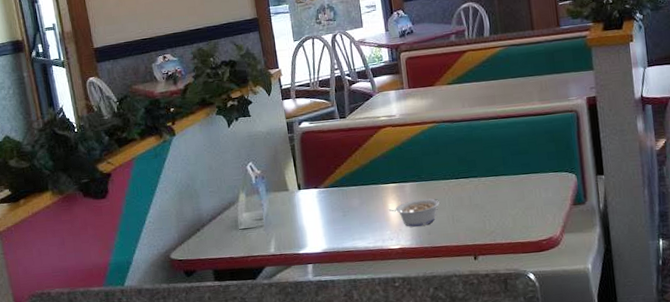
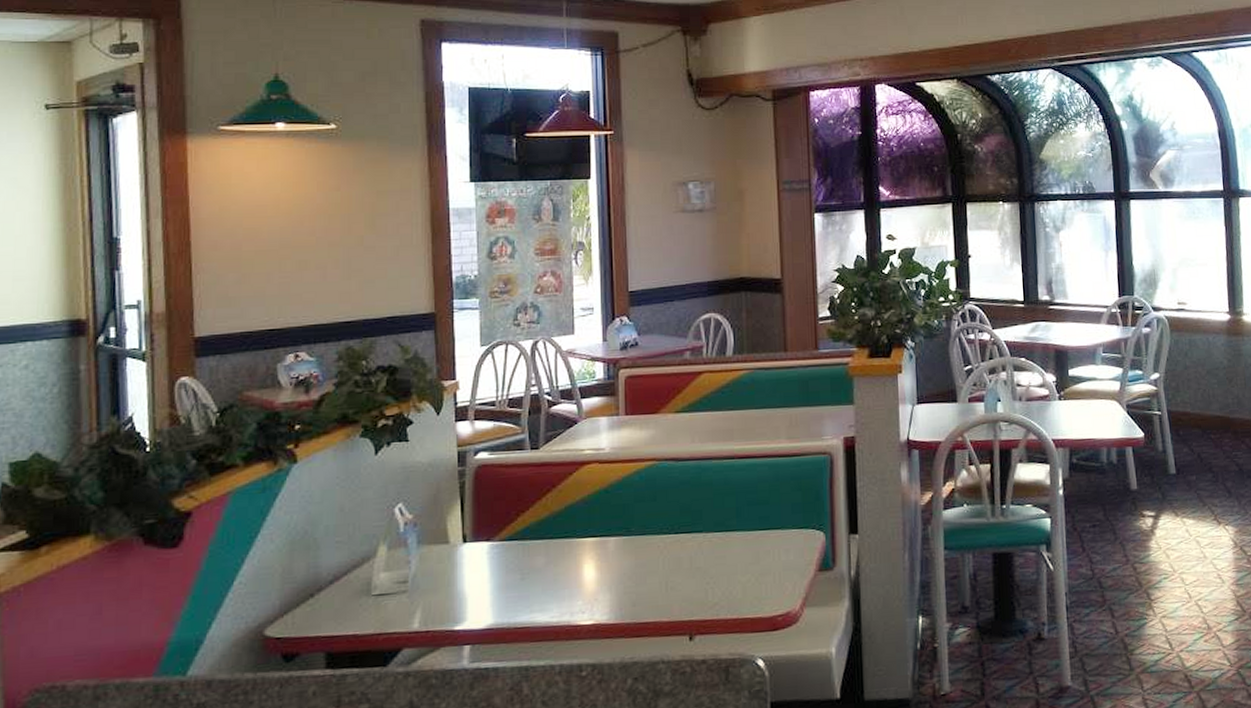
legume: present [388,198,439,227] -> none [583,558,651,596]

